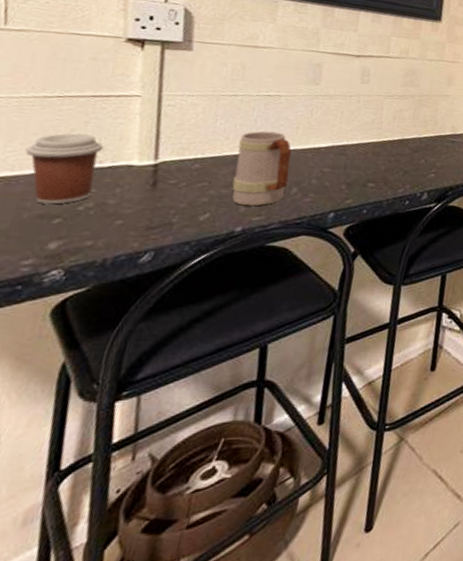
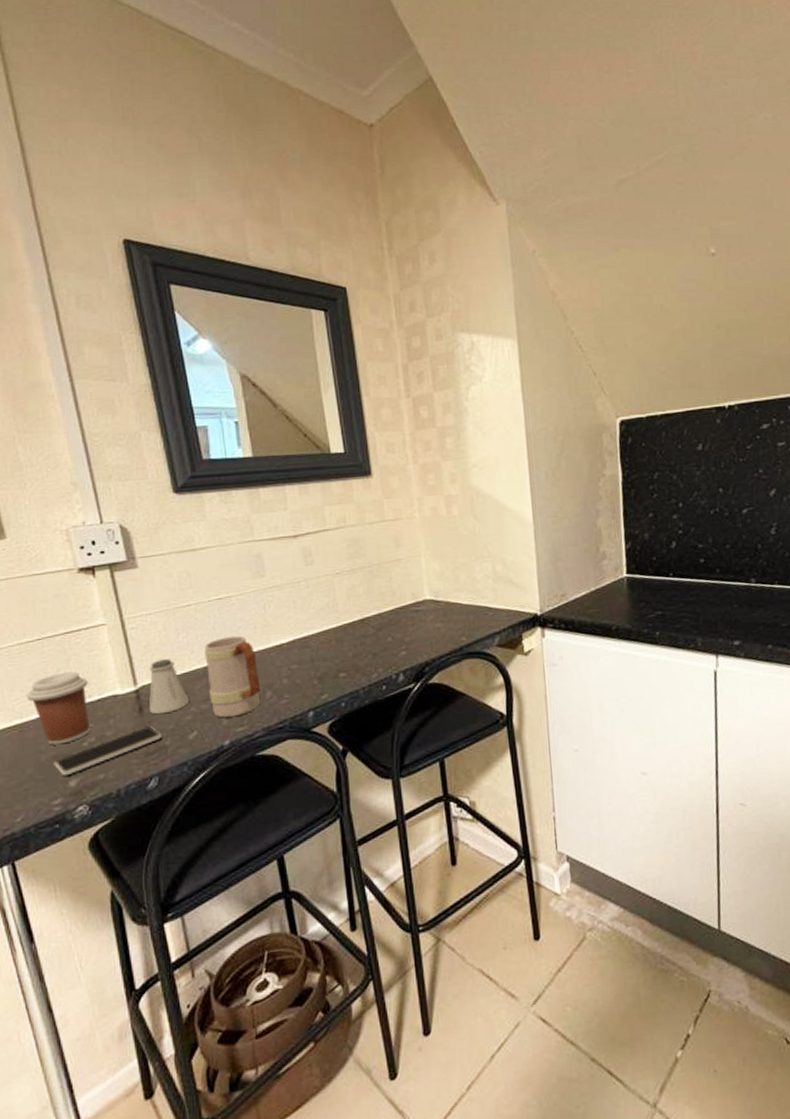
smartphone: none [36,201,171,238] -> present [54,726,162,777]
saltshaker: none [163,140,211,192] -> present [148,659,190,715]

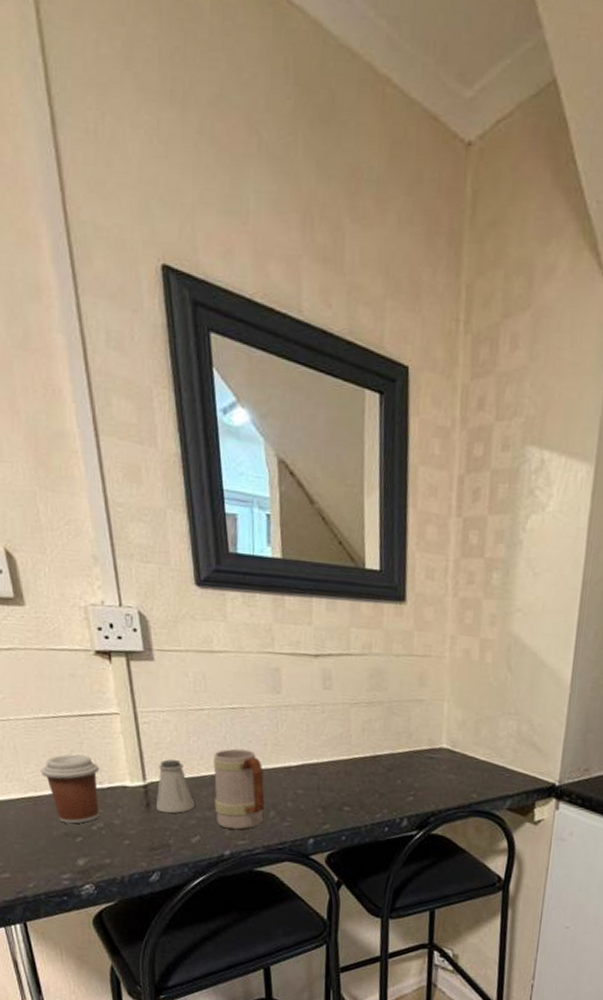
smartphone: present [54,726,162,777] -> none [64,822,167,855]

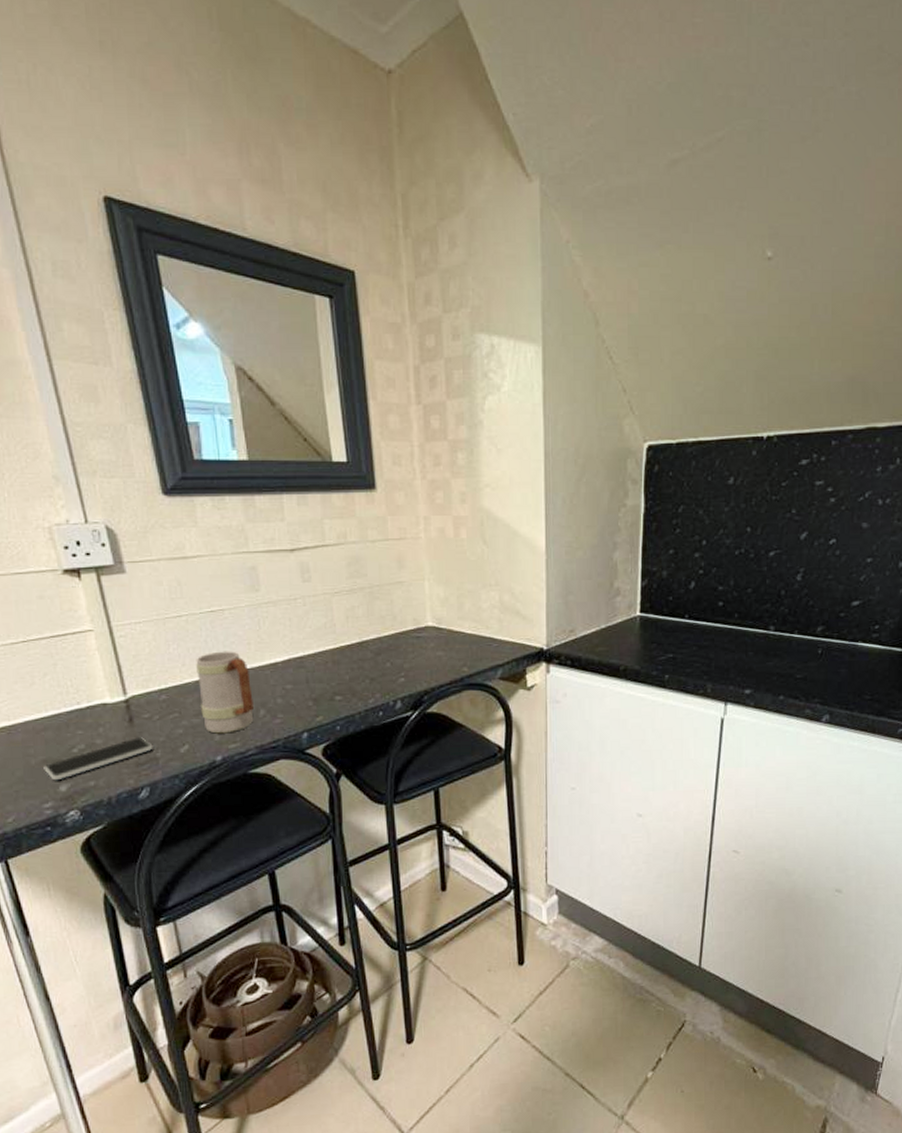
coffee cup: present [40,754,100,824] -> none [13,677,79,750]
smartphone: none [64,822,167,855] -> present [43,737,153,781]
saltshaker: present [155,759,196,814] -> none [138,670,182,726]

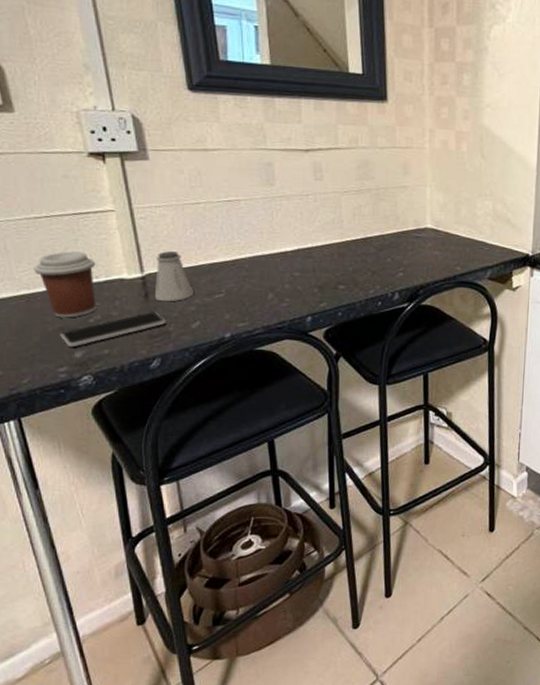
coffee cup: none [13,677,79,750] -> present [33,251,96,318]
saltshaker: none [138,670,182,726] -> present [154,251,195,302]
mug: present [196,651,254,734] -> none [211,238,263,313]

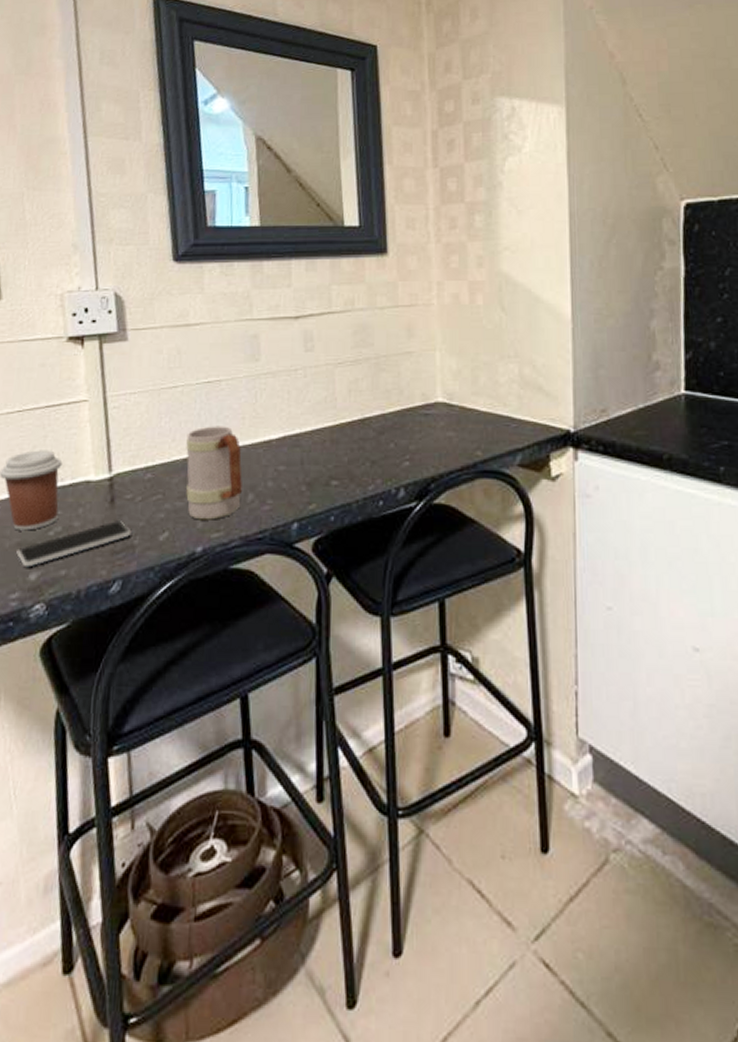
saltshaker: present [154,251,195,302] -> none [120,446,165,508]
mug: none [211,238,263,313] -> present [186,426,242,520]

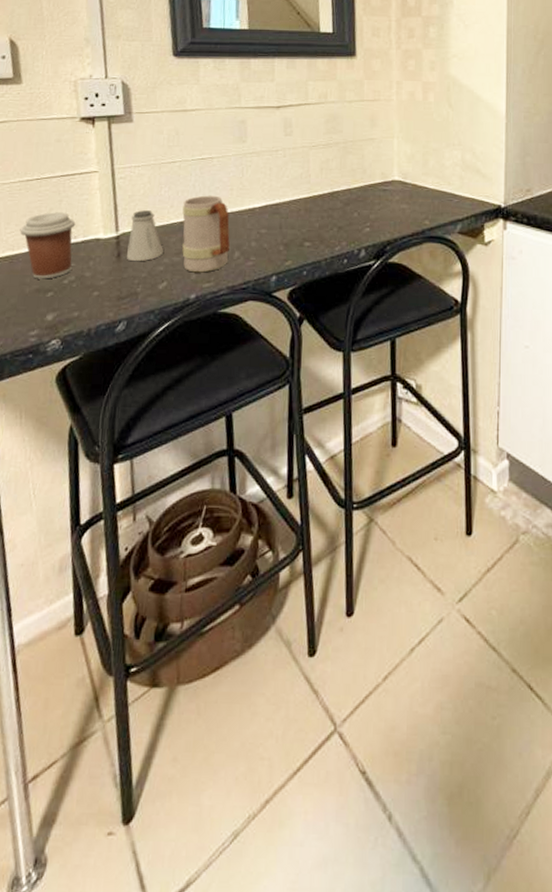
smartphone: present [16,521,132,568] -> none [35,272,135,310]
saltshaker: none [120,446,165,508] -> present [126,210,164,262]

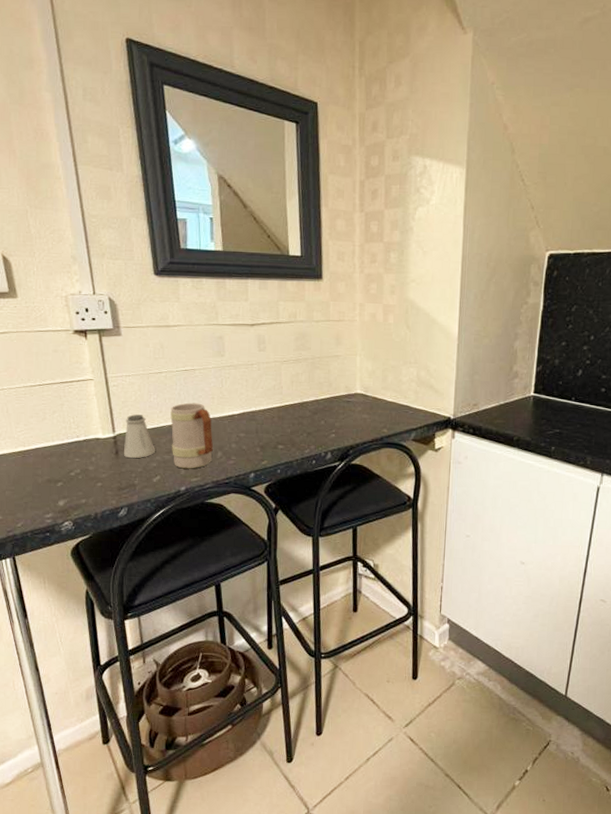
coffee cup: present [20,212,76,279] -> none [28,414,77,472]

